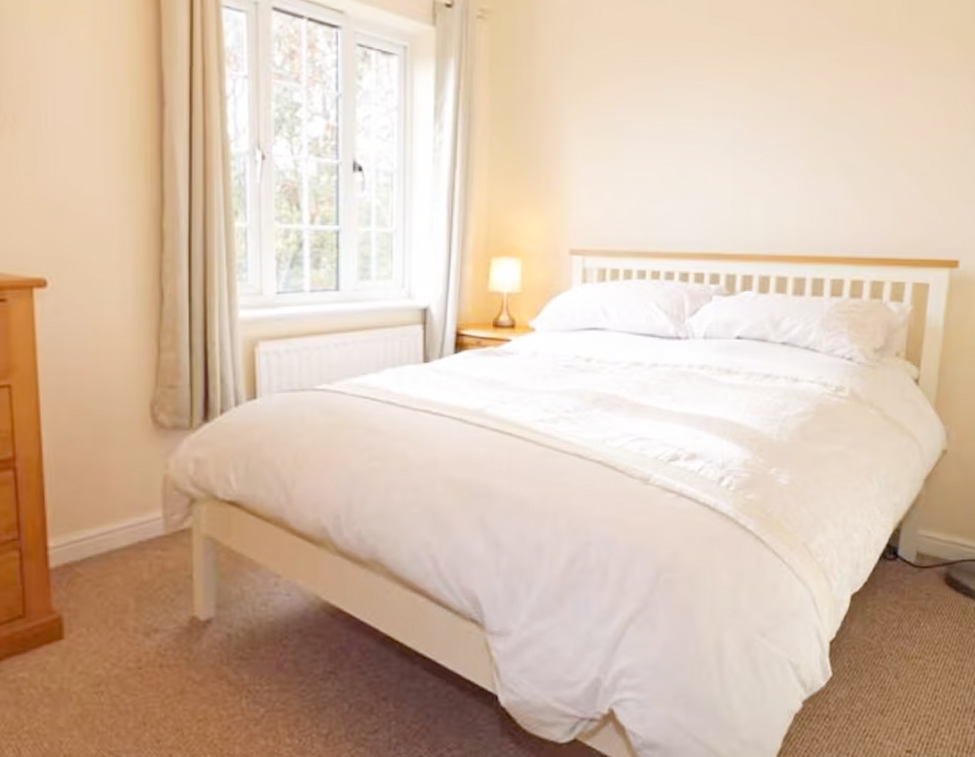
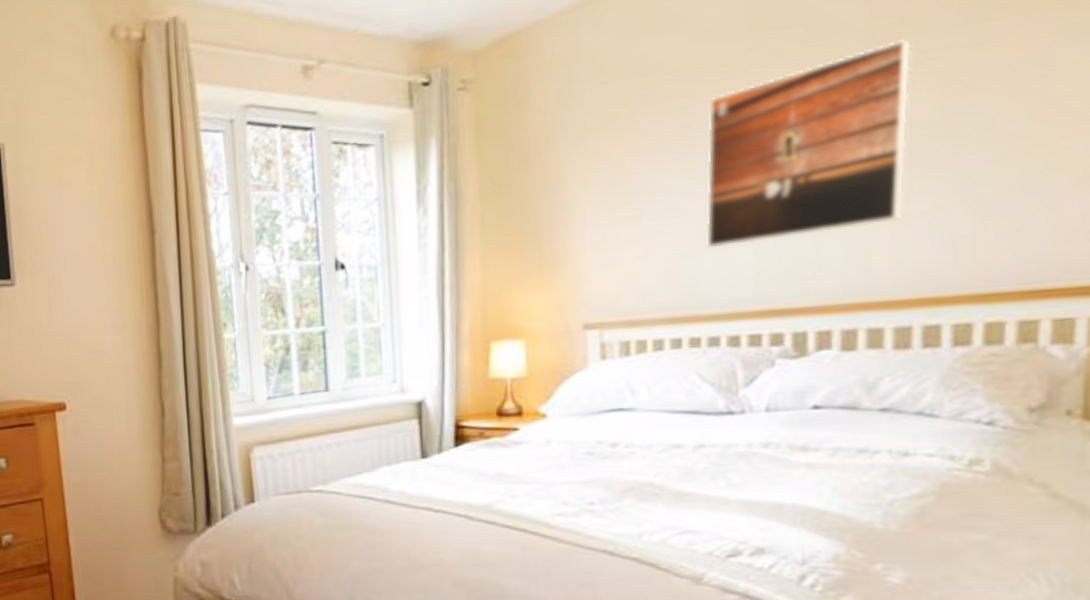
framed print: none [669,46,818,196] -> present [706,38,912,248]

